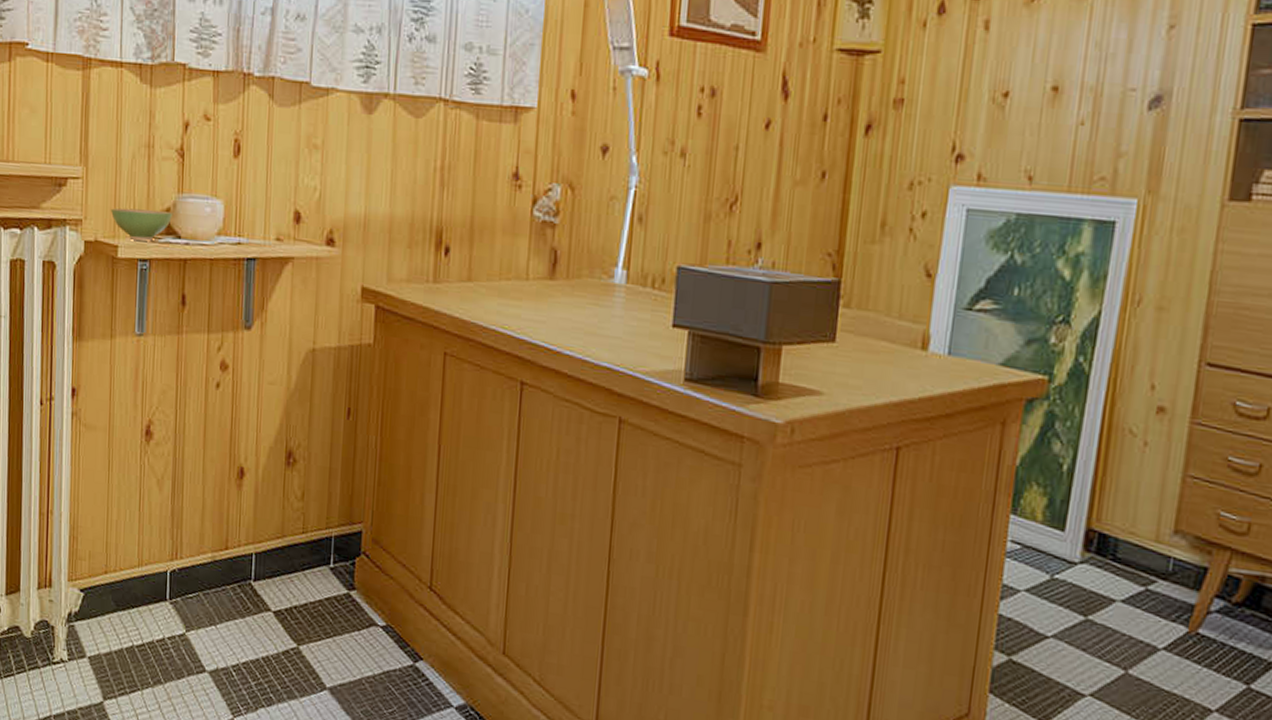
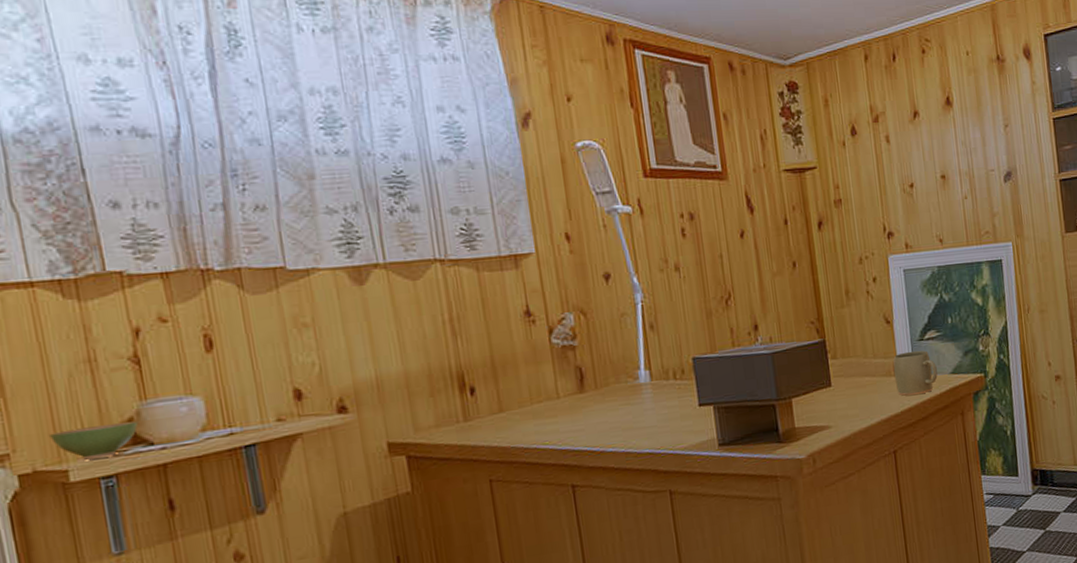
mug: none [919,320,982,383] -> present [893,350,938,396]

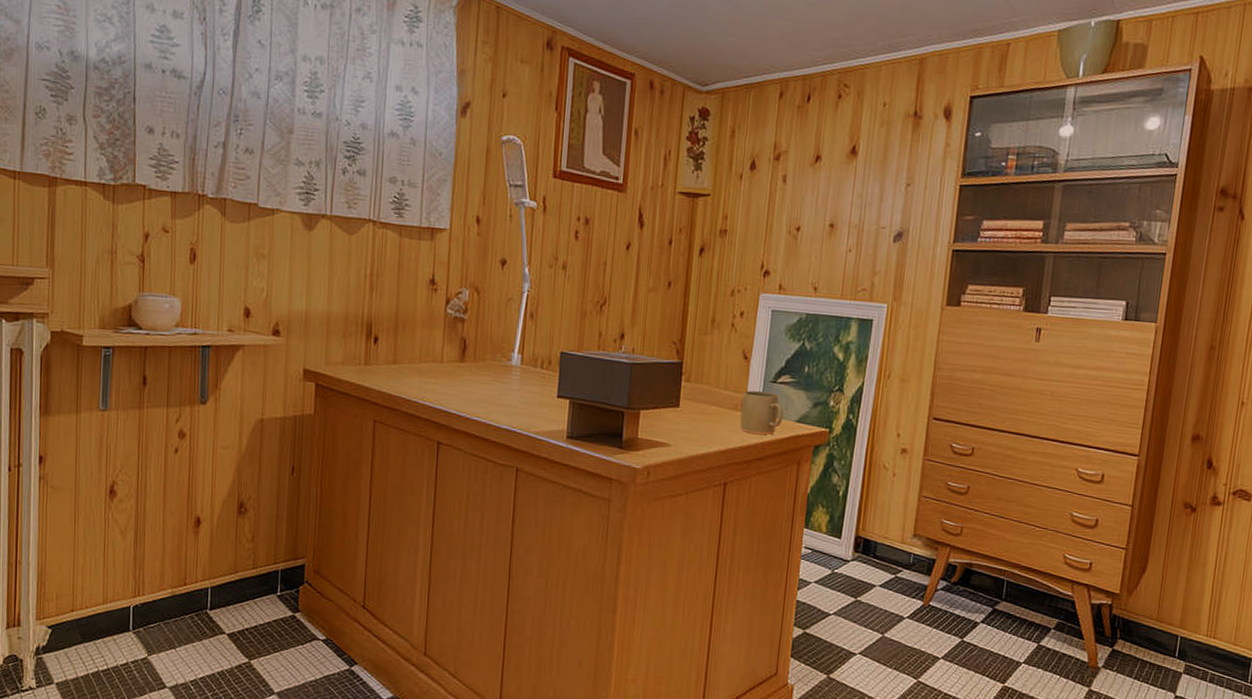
bowl: present [48,421,139,461] -> none [75,303,135,332]

